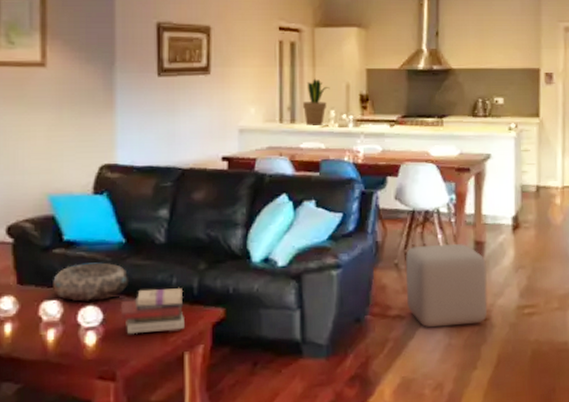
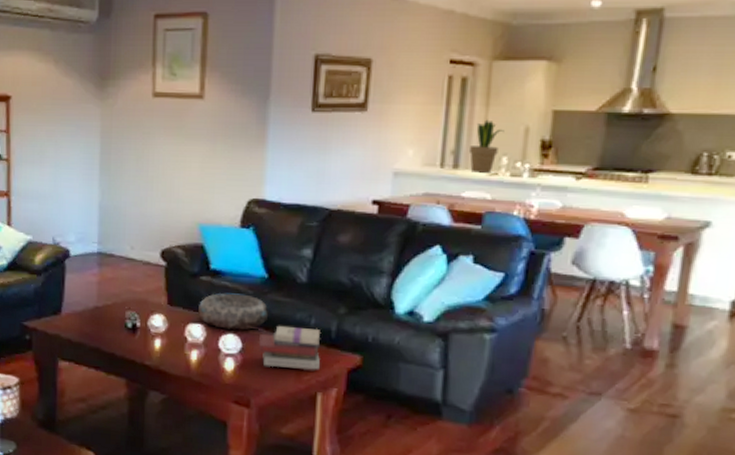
pouf: present [406,243,488,328] -> none [572,320,685,420]

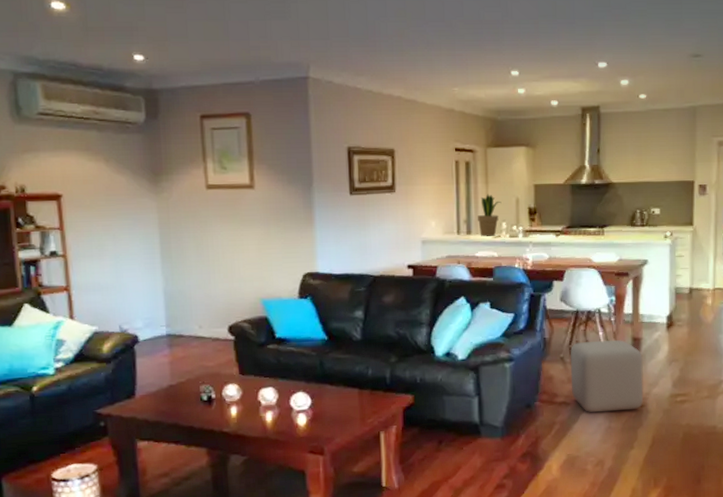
decorative bowl: present [198,292,269,330] -> none [269,356,332,389]
books: present [258,325,321,372] -> none [325,377,380,417]
pouf: none [572,320,685,420] -> present [570,339,644,413]

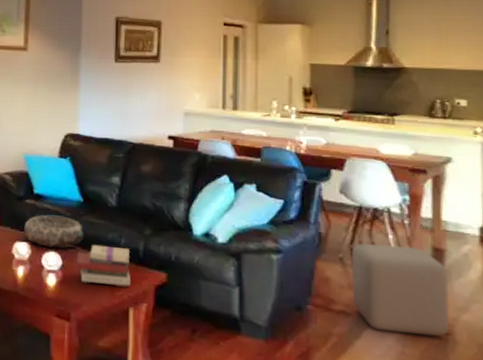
decorative bowl: none [269,356,332,389] -> present [24,214,85,249]
books: none [325,377,380,417] -> present [76,244,131,288]
potted plant: present [477,194,502,237] -> none [244,70,272,115]

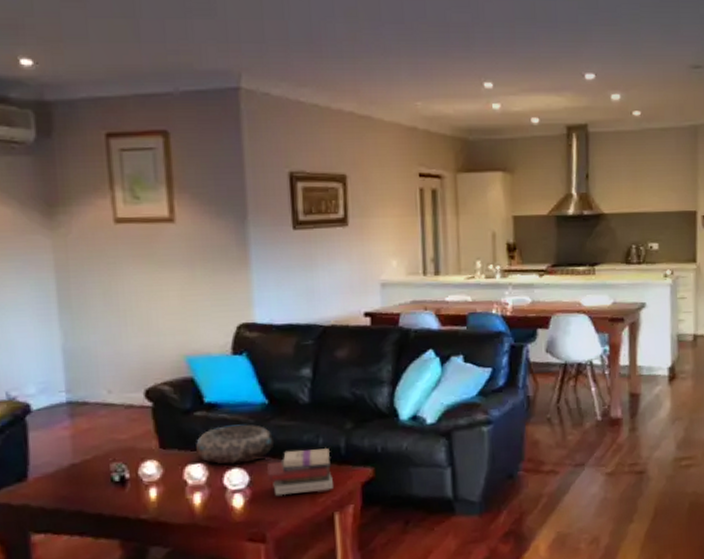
pouf: present [352,243,450,337] -> none [559,395,644,482]

